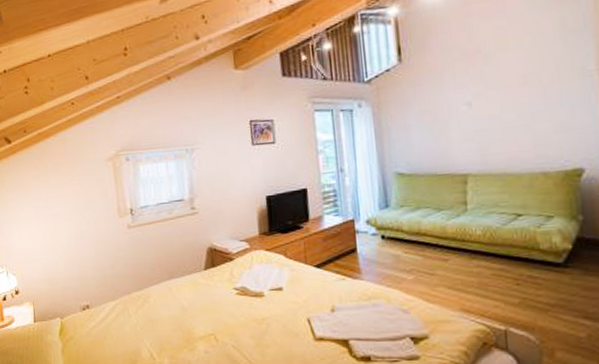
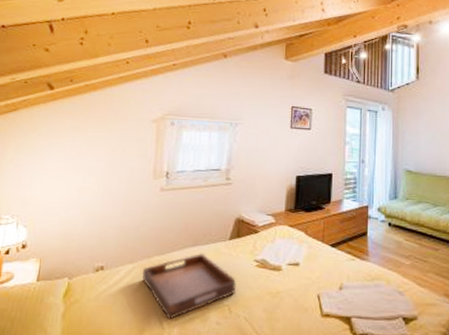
serving tray: none [125,285,220,351] -> present [142,252,237,320]

